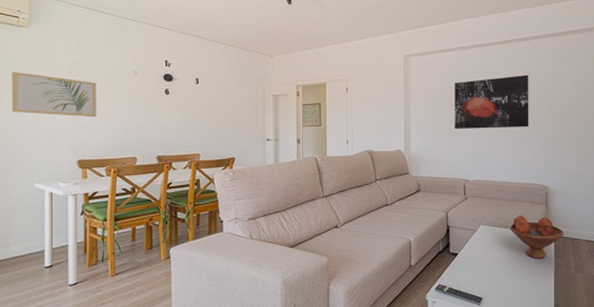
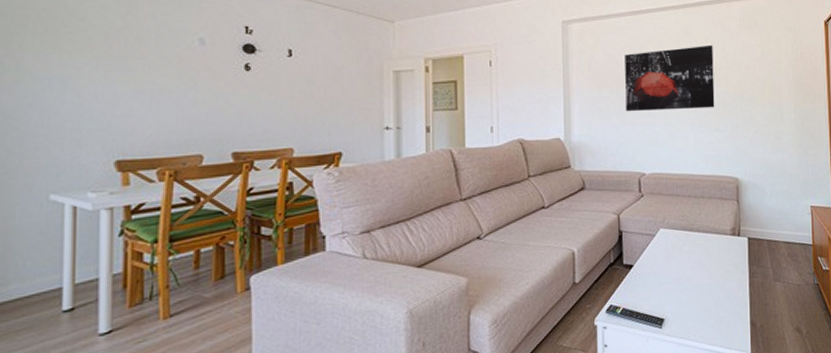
wall art: present [12,71,97,118] -> none [16,40,146,103]
fruit bowl: present [510,215,564,258] -> none [695,214,759,267]

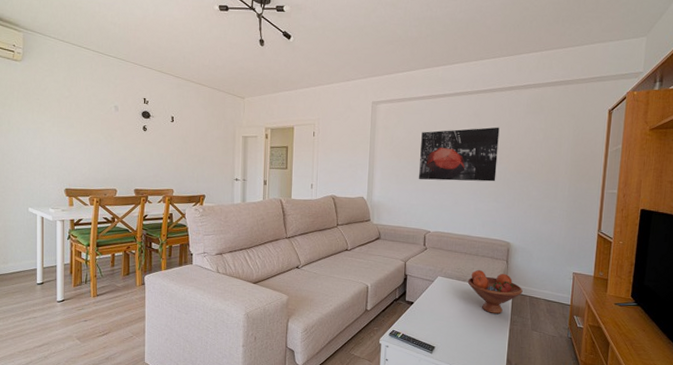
fruit bowl: none [695,214,759,267] -> present [467,269,523,314]

